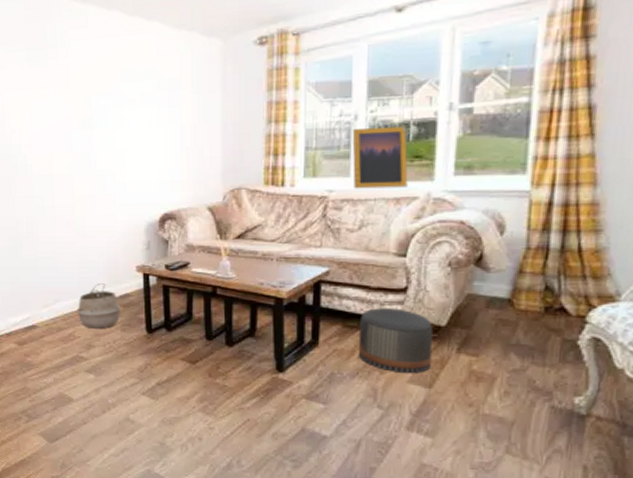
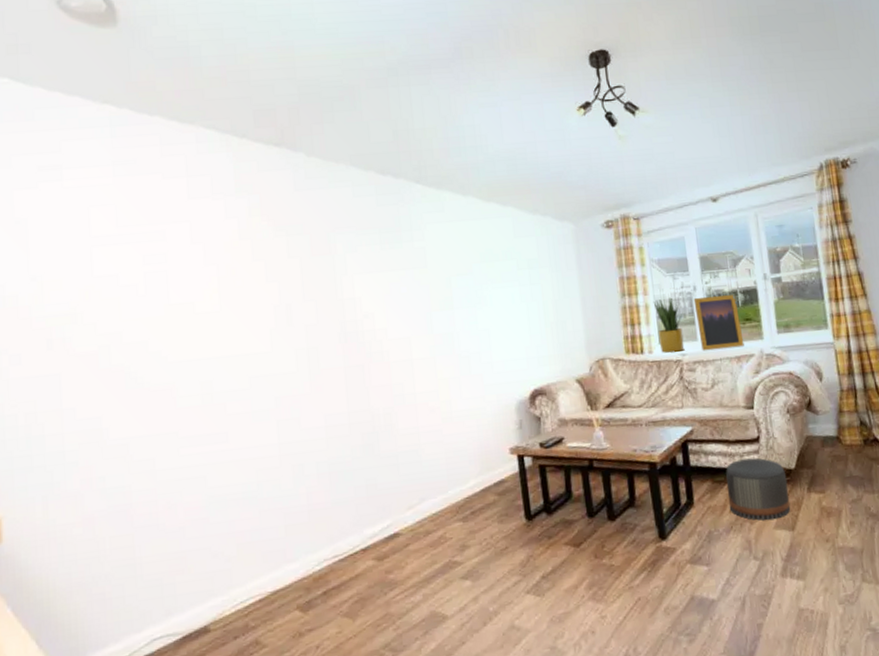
woven basket: present [77,283,121,328] -> none [447,472,496,526]
planter: none [303,126,337,189] -> present [653,297,685,354]

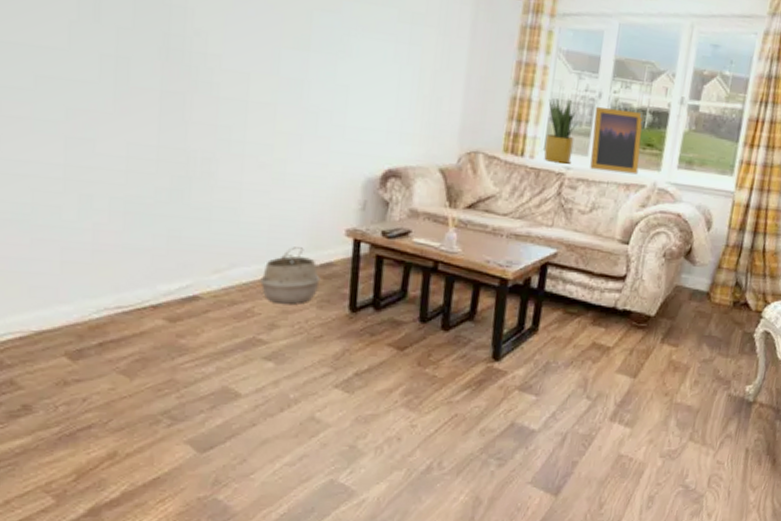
woven basket: none [447,472,496,526] -> present [260,247,321,304]
pouf: present [725,458,790,521] -> none [574,295,644,364]

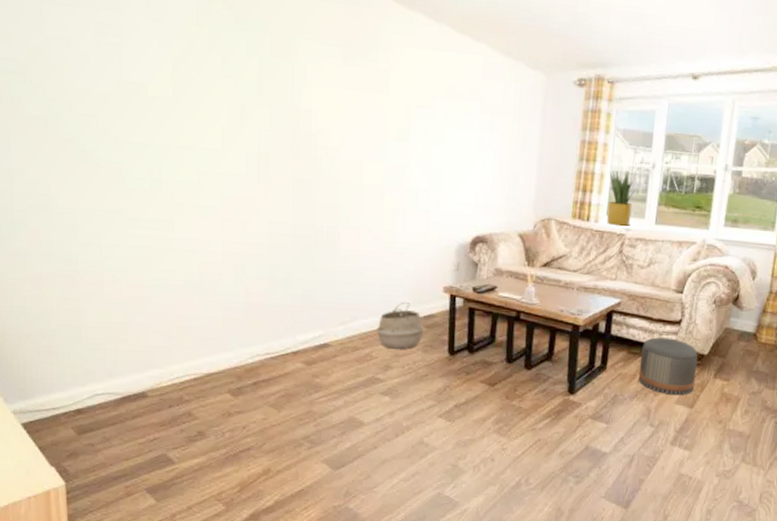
pouf: none [574,295,644,364] -> present [638,337,698,396]
picture frame: present [590,106,644,175] -> none [647,175,693,233]

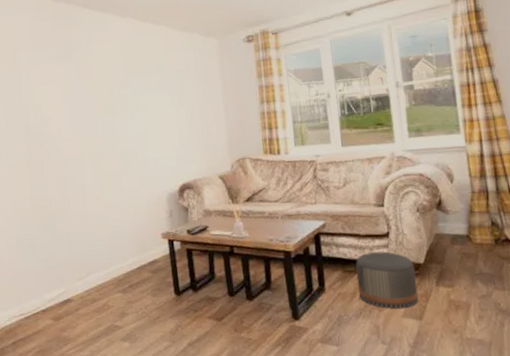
woven basket: present [376,302,424,349] -> none [109,252,150,296]
planter: present [606,170,637,227] -> none [289,104,318,155]

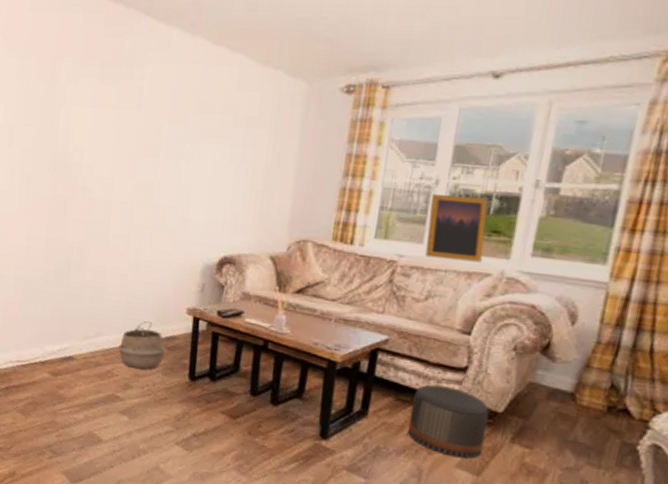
woven basket: none [109,252,150,296] -> present [118,321,166,369]
picture frame: none [327,101,376,153] -> present [425,193,489,263]

